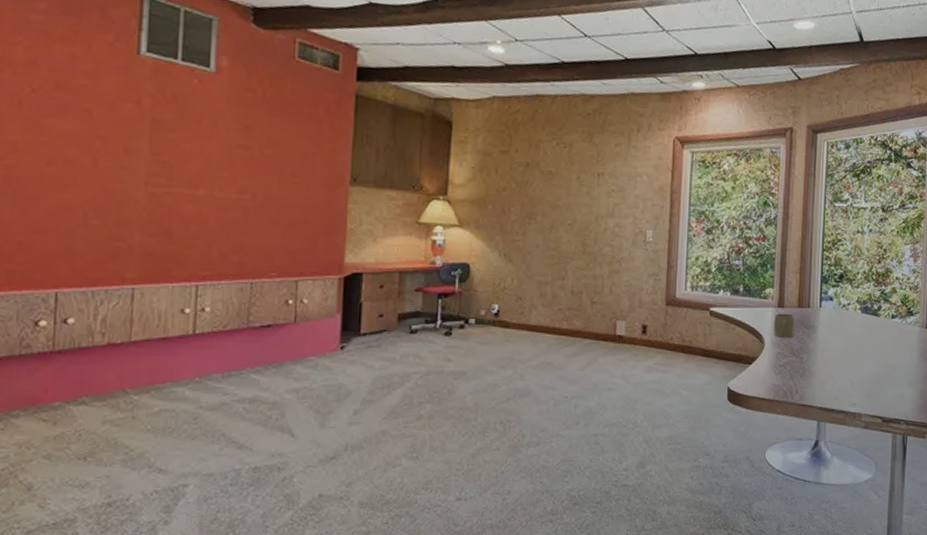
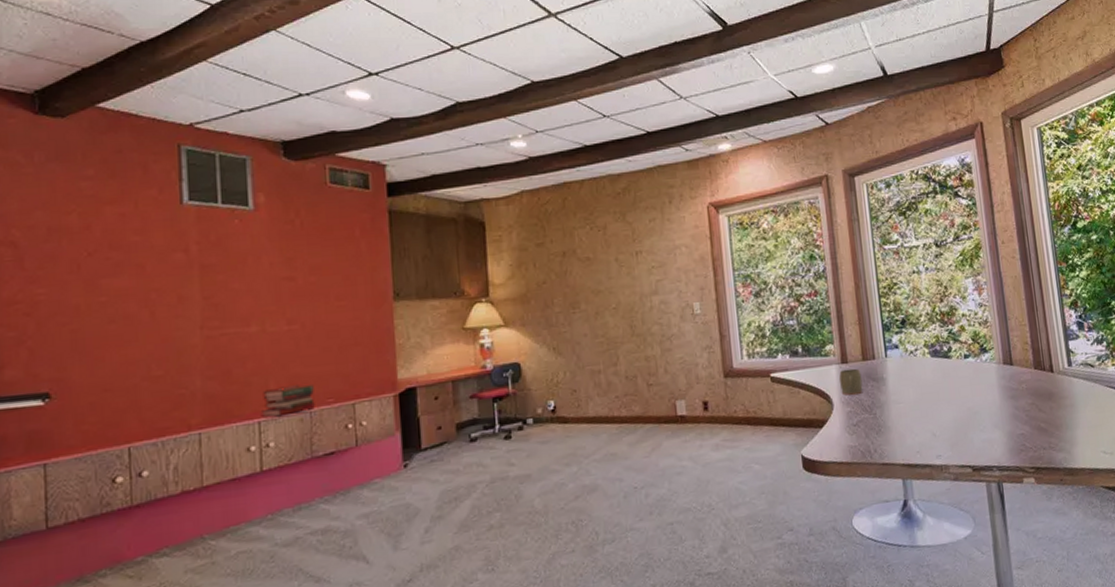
books: none [201,254,258,283] -> present [262,385,315,418]

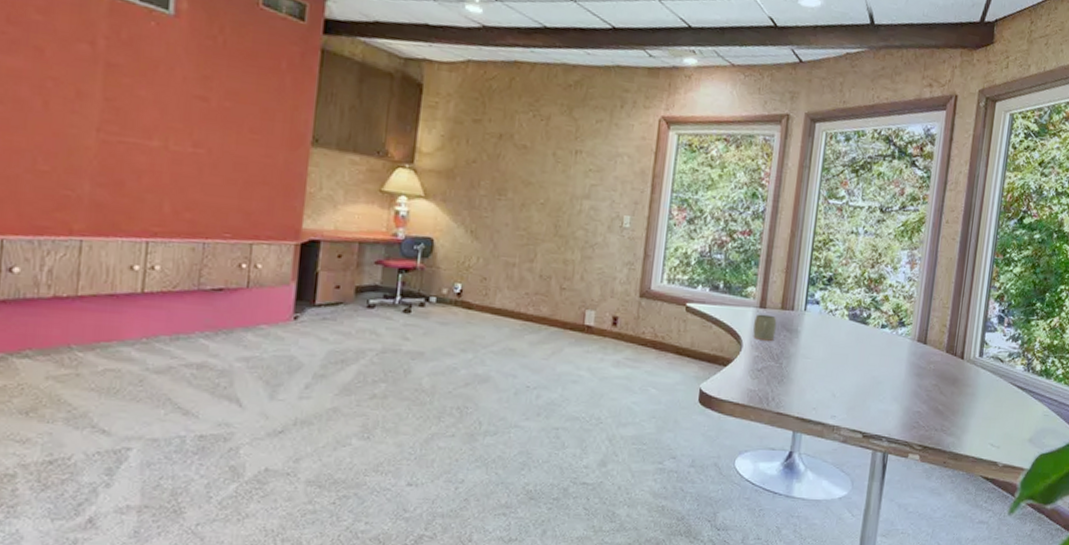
books: present [262,385,315,418] -> none [151,211,211,241]

